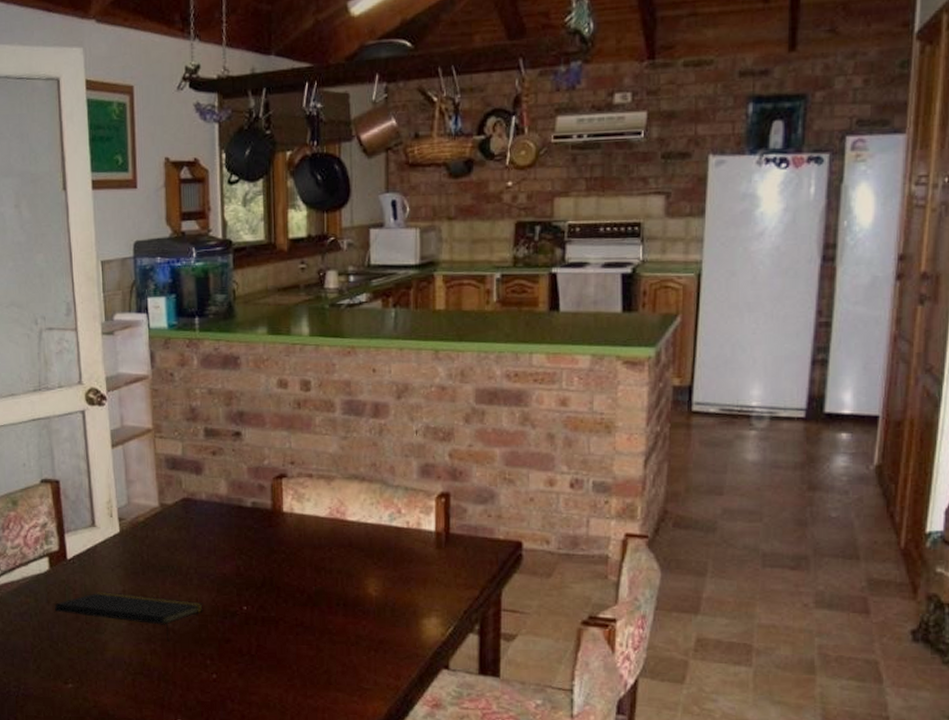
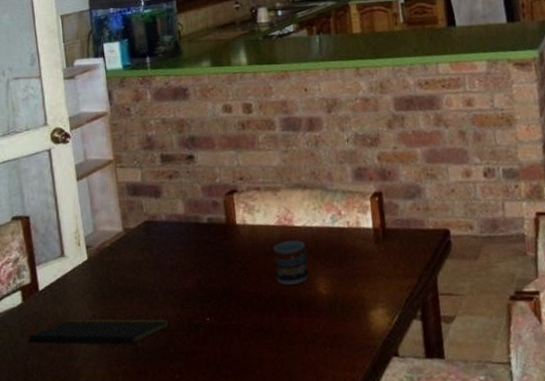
cup: none [321,535,359,582] -> present [273,240,309,285]

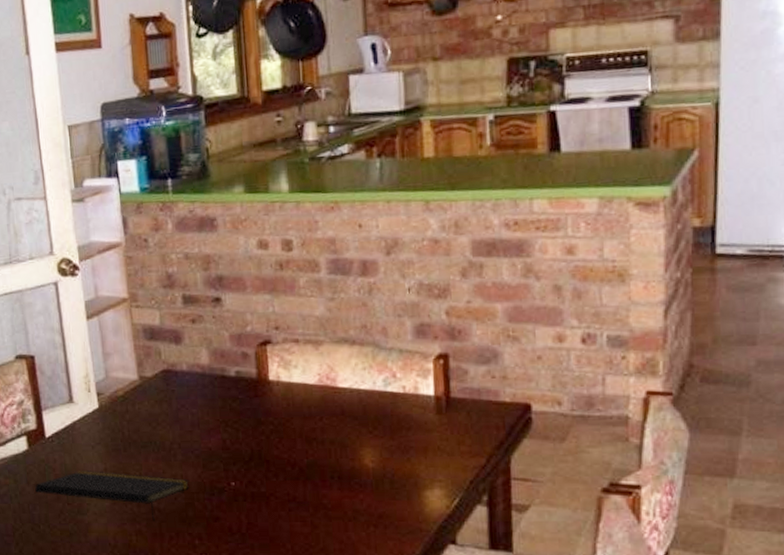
cup: present [273,240,309,285] -> none [311,403,353,454]

